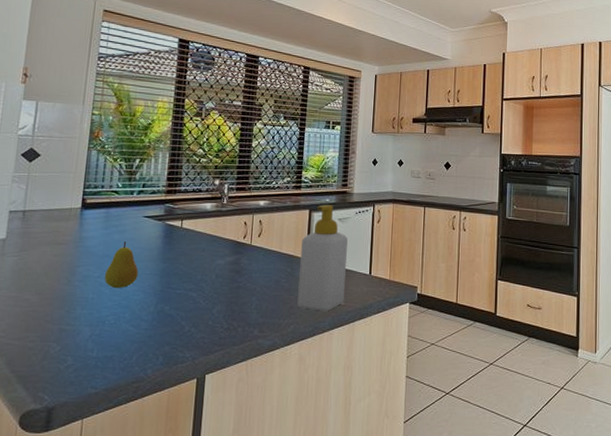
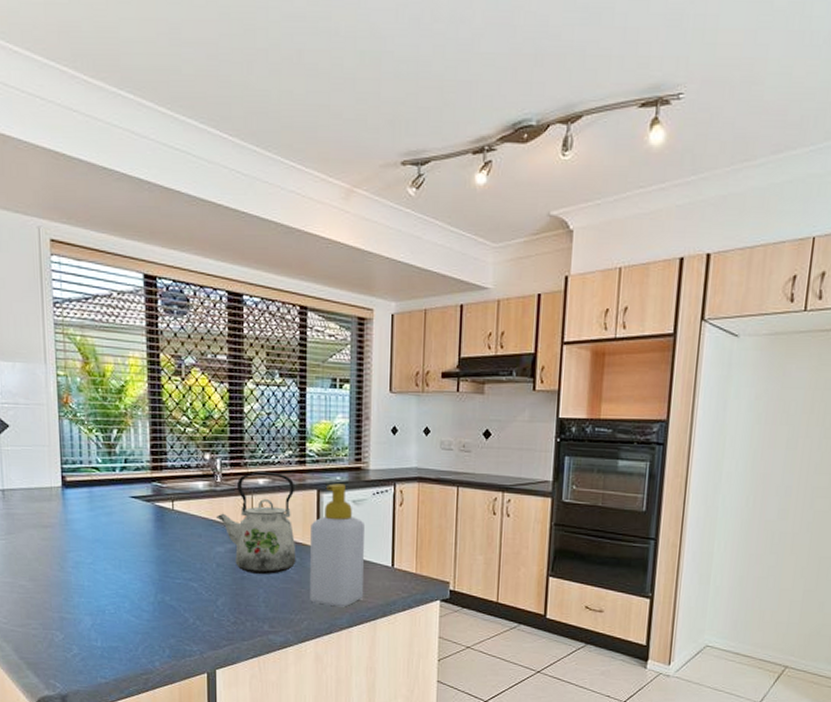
fruit: present [104,242,139,288] -> none [97,525,132,576]
kettle: none [219,195,291,283] -> present [215,472,296,574]

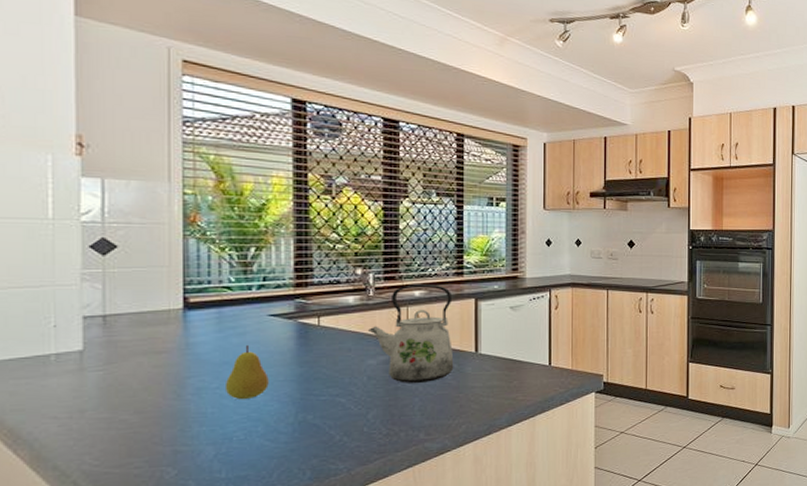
fruit: none [97,525,132,576] -> present [224,345,269,399]
soap bottle: present [310,483,364,607] -> none [468,292,522,408]

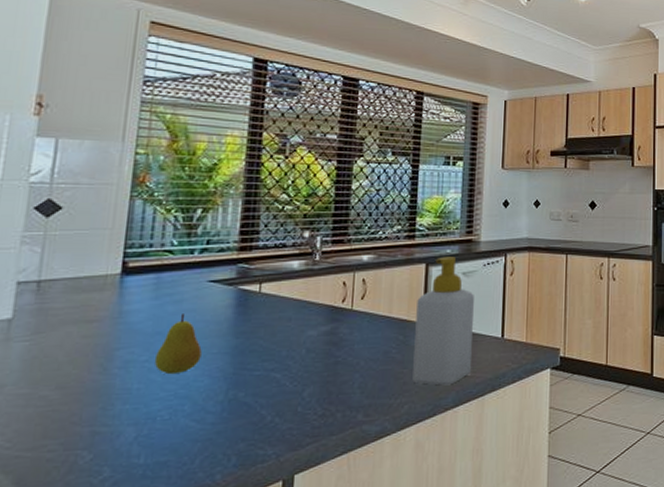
kettle: present [367,284,454,383] -> none [310,248,403,357]
soap bottle: none [468,292,522,408] -> present [412,256,474,386]

